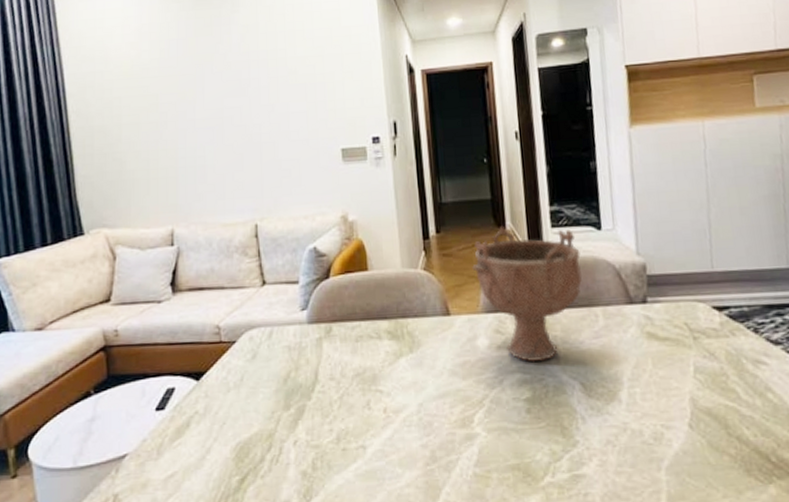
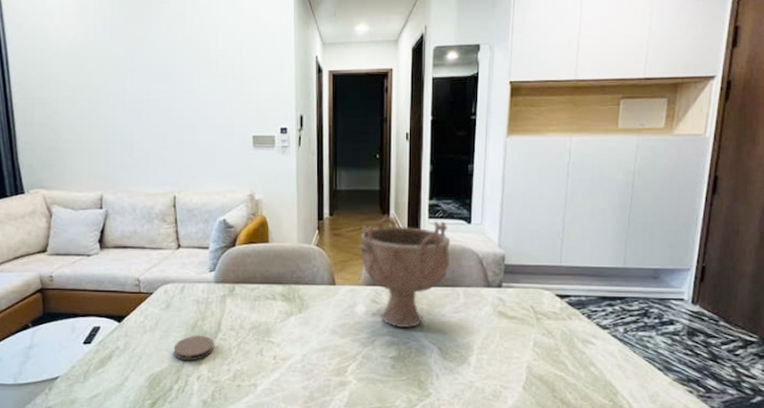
coaster: none [263,388,312,423] -> present [173,335,214,361]

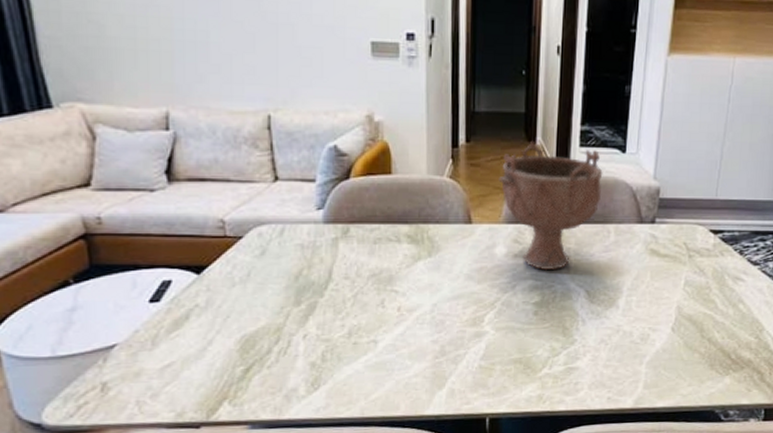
coaster: present [173,335,214,361] -> none [271,286,324,318]

